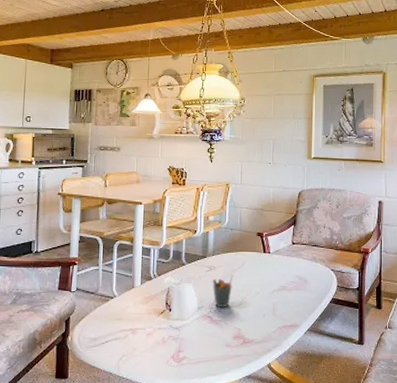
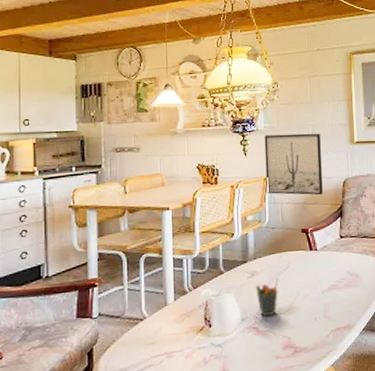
wall art: none [228,145,281,204] -> present [264,133,323,195]

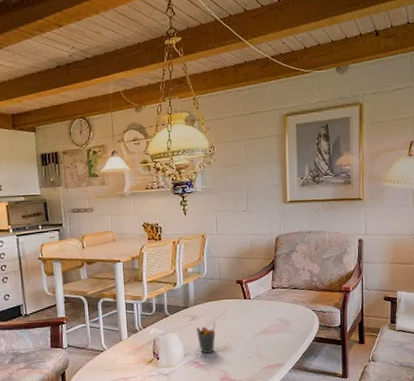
wall art: present [264,133,323,195] -> none [202,193,256,251]

